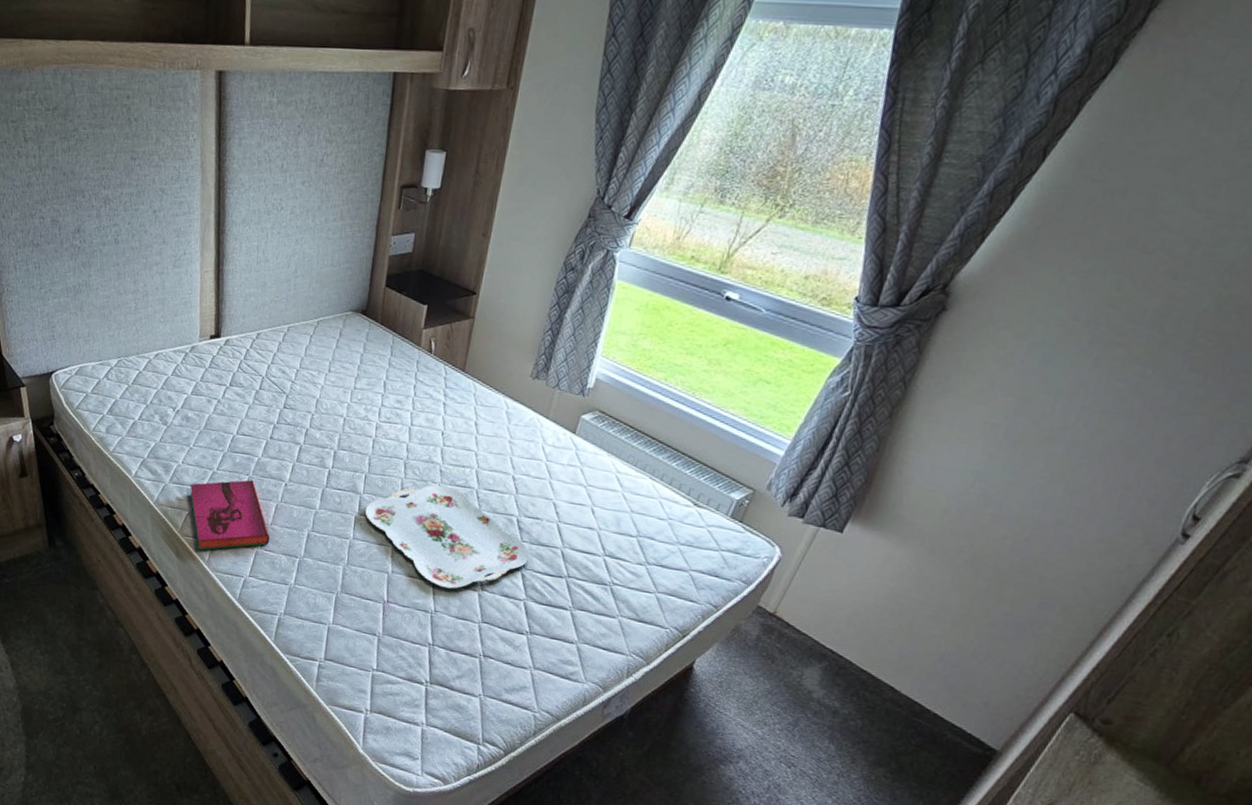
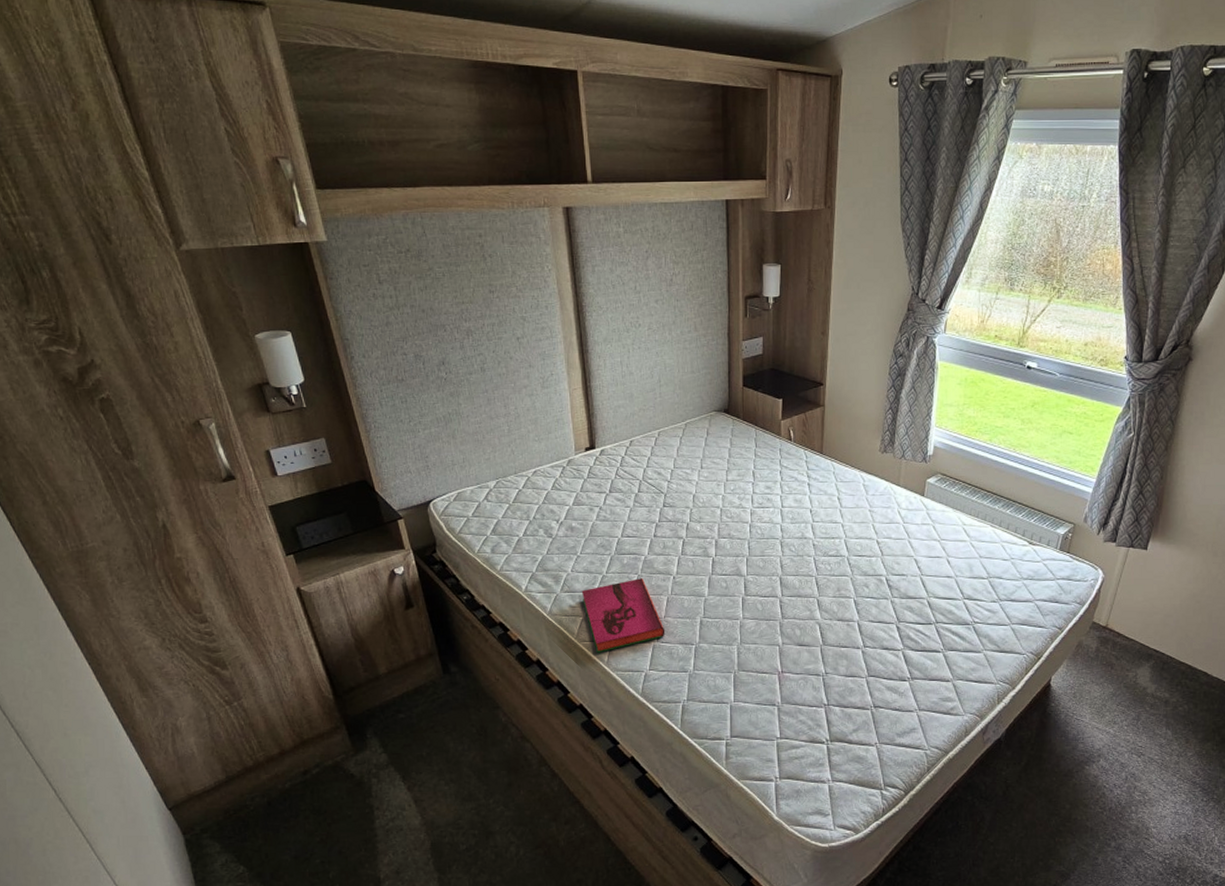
serving tray: present [364,485,529,590] -> none [750,558,901,651]

